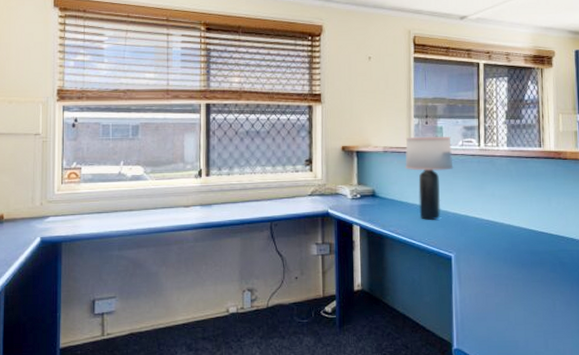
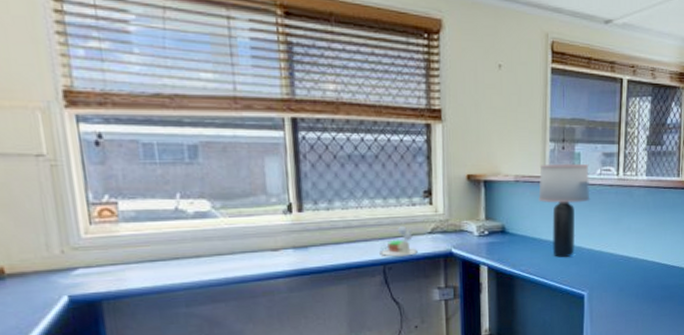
succulent plant: none [268,186,299,215] -> present [380,222,418,257]

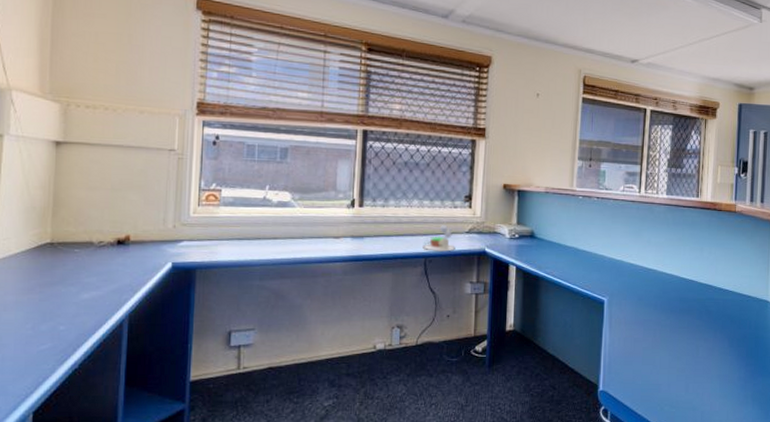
table lamp: present [538,163,590,257] -> none [565,179,613,264]

